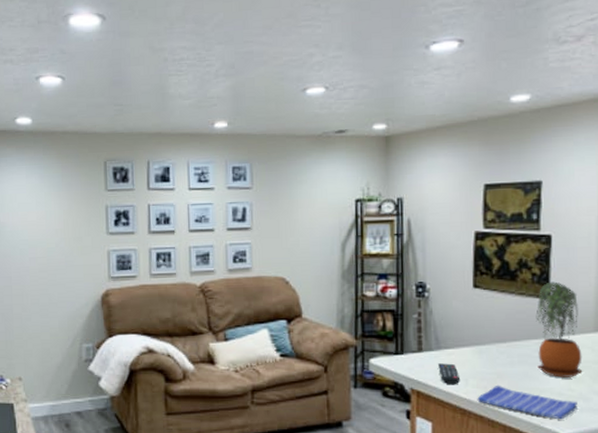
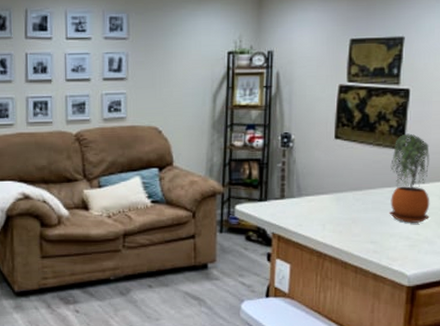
remote control: present [438,363,461,385] -> none [299,209,319,230]
dish towel: present [477,385,577,420] -> none [332,229,423,262]

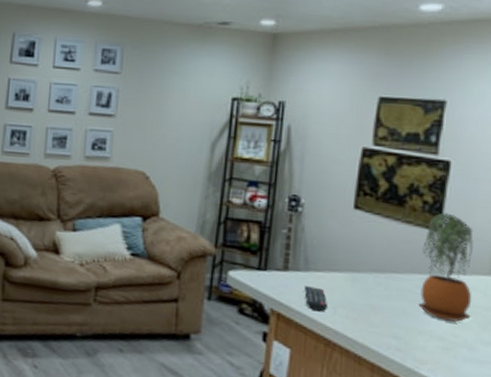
remote control: none [299,209,319,230] -> present [304,286,328,312]

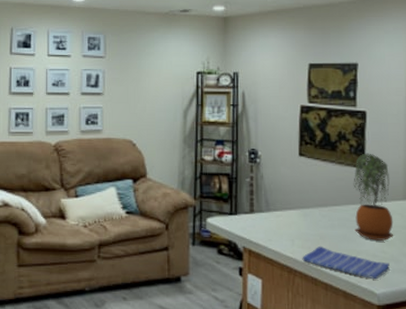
remote control: present [304,286,328,312] -> none [268,224,288,245]
dish towel: none [344,318,461,367] -> present [302,245,390,280]

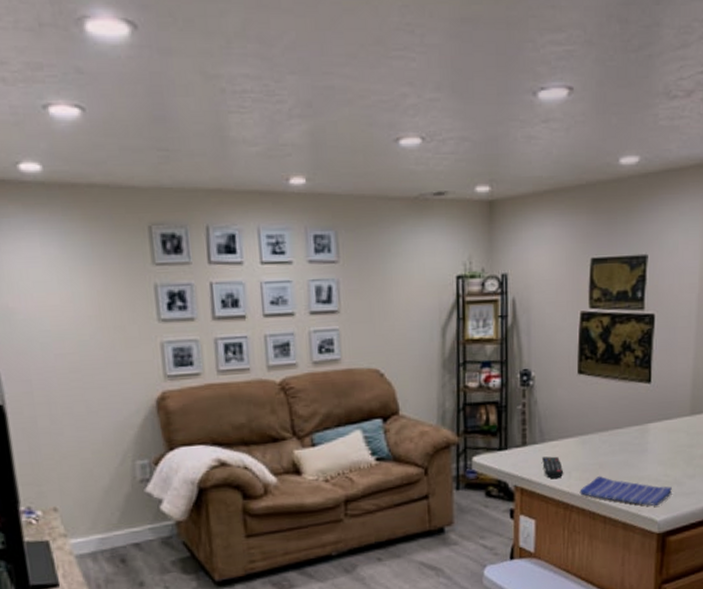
remote control: none [268,224,288,245] -> present [542,456,564,479]
potted plant: present [353,153,394,242] -> none [637,364,678,464]

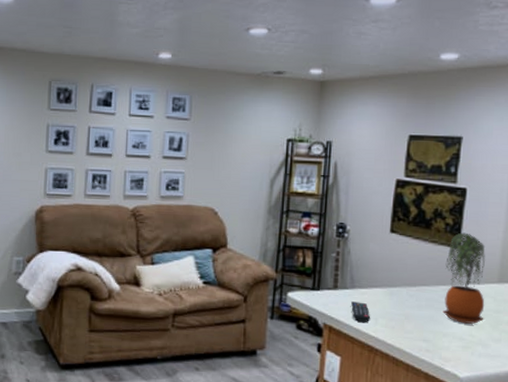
dish towel: present [579,475,672,506] -> none [384,326,476,363]
potted plant: none [637,364,678,464] -> present [443,232,486,325]

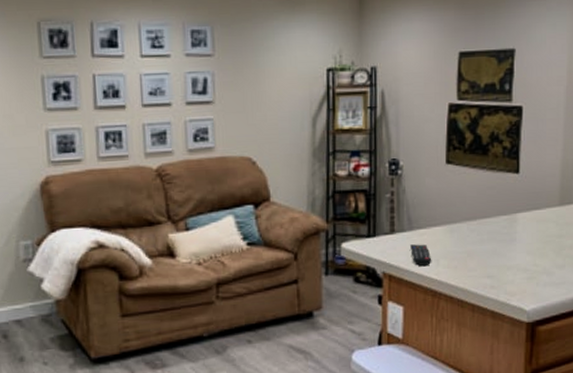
potted plant: present [443,232,486,325] -> none [505,155,547,254]

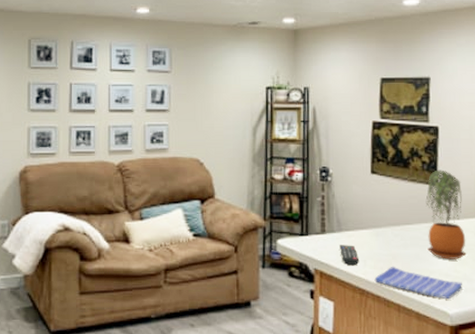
dish towel: none [447,264,541,296] -> present [374,266,462,300]
potted plant: none [505,155,547,254] -> present [425,170,467,261]

